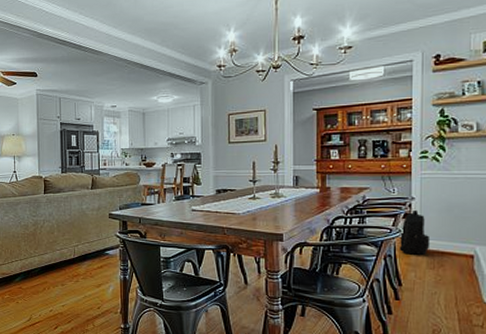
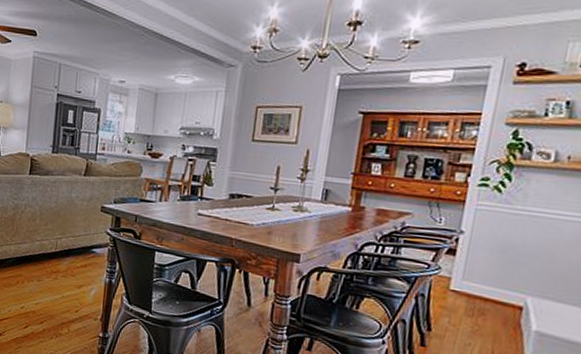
backpack: present [399,209,431,255] -> none [434,245,475,299]

